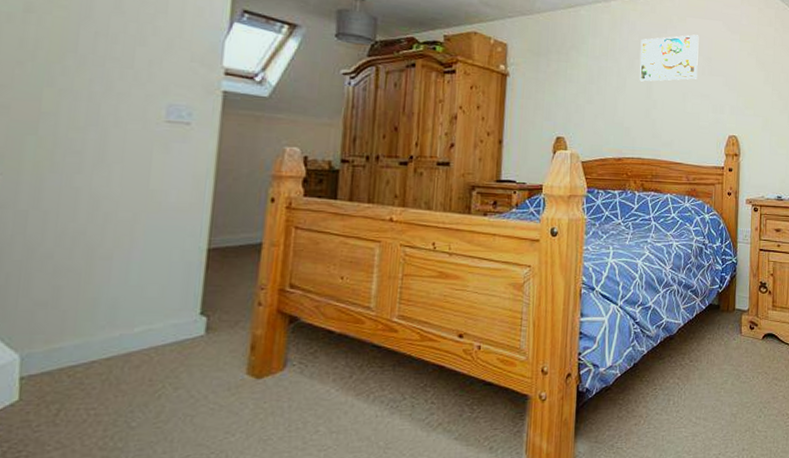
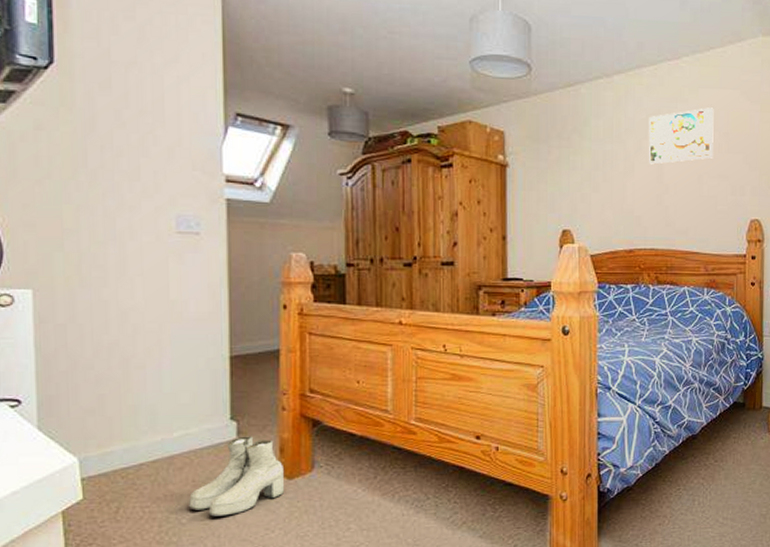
boots: none [142,332,254,419] -> present [189,436,285,517]

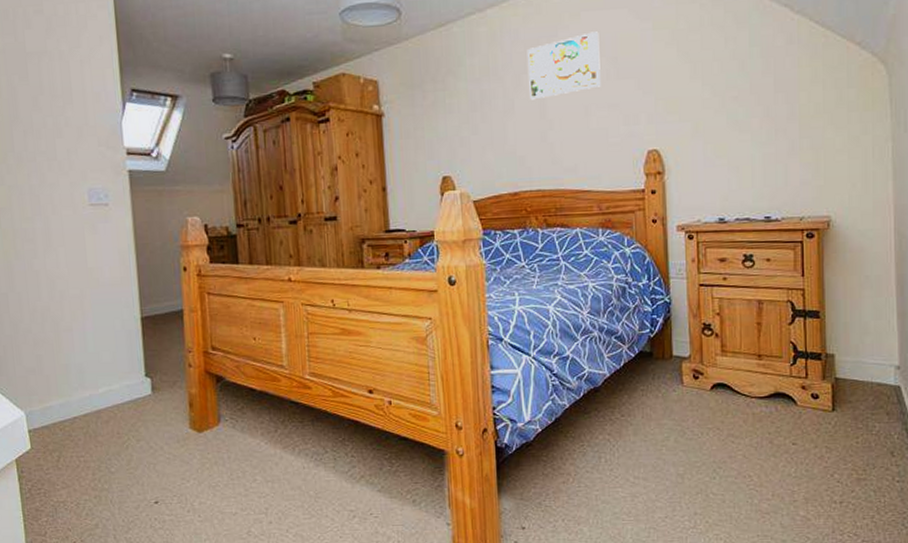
boots: present [189,436,285,517] -> none [116,391,195,466]

